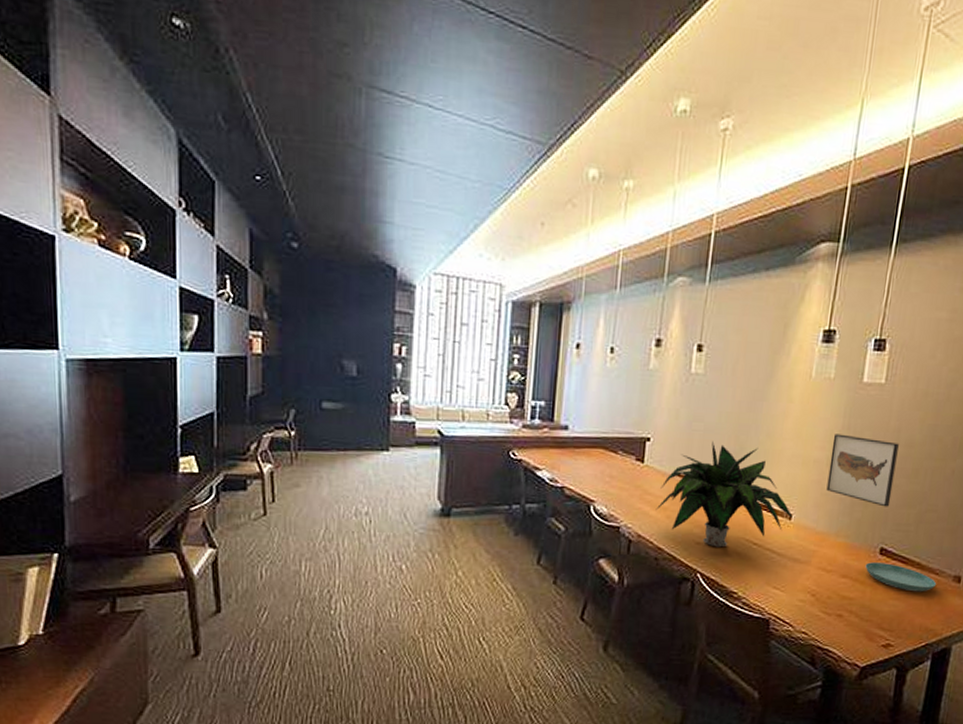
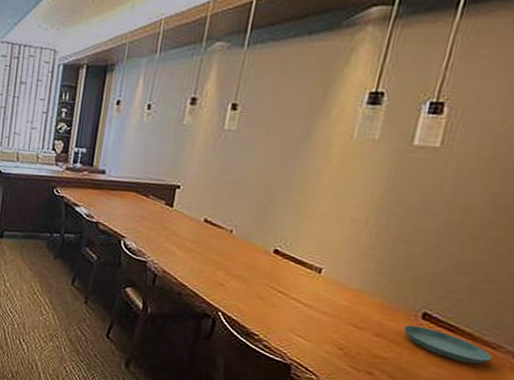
potted plant: present [656,441,793,548] -> none [181,193,323,291]
wall art: present [826,434,899,507] -> none [363,194,453,273]

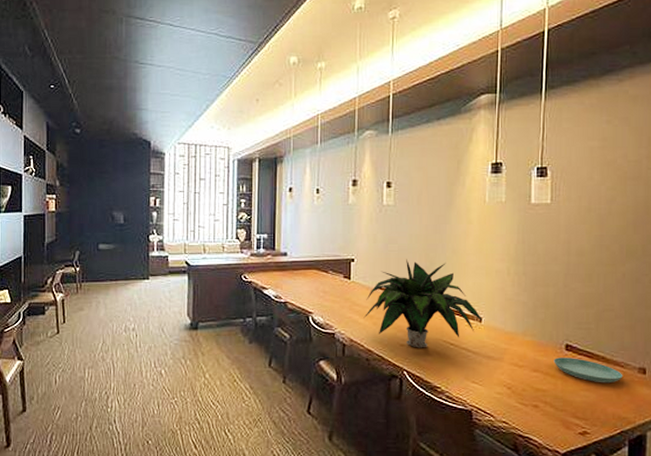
potted plant: none [181,193,323,291] -> present [363,259,482,348]

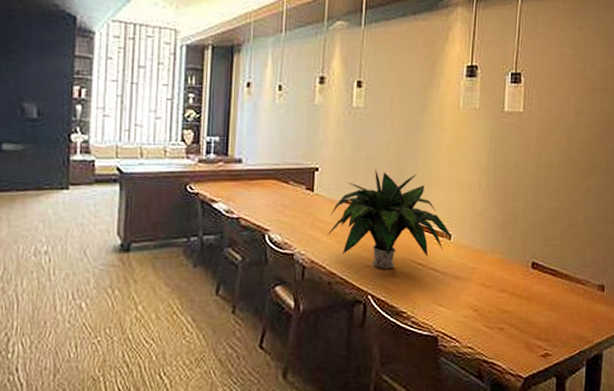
saucer: present [554,357,623,384] -> none [520,276,584,302]

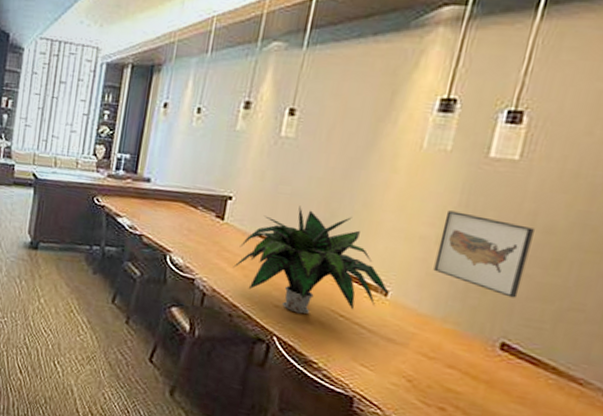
wall art: none [480,158,540,224] -> present [433,210,535,298]

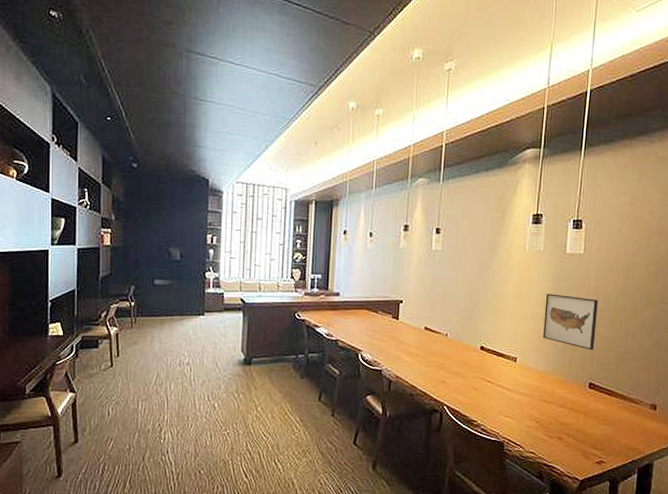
potted plant: present [233,206,389,314] -> none [409,302,517,385]

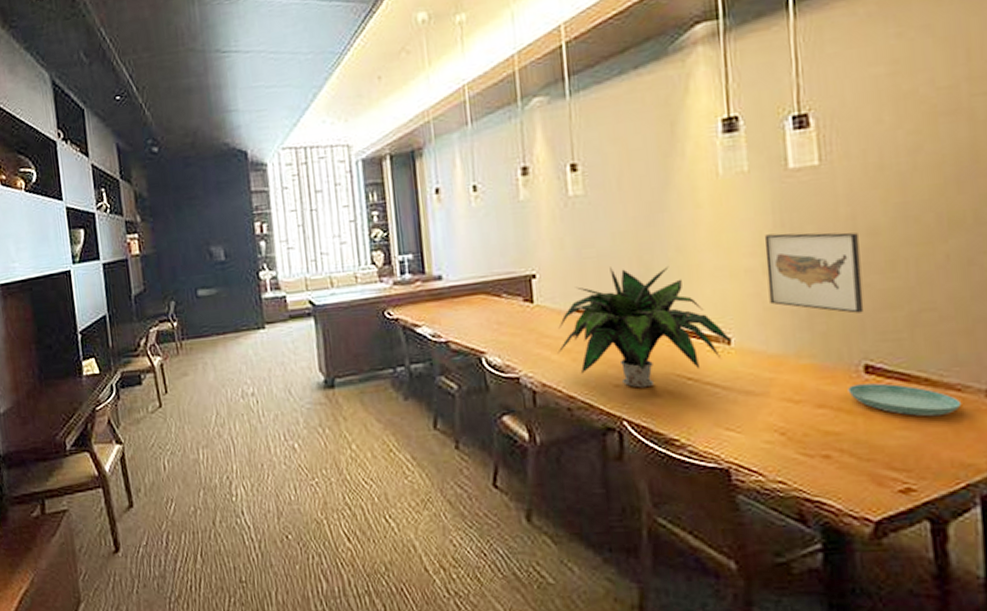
potted plant: none [409,302,517,385] -> present [557,266,732,388]
saucer: none [578,395,637,418] -> present [847,383,962,417]

